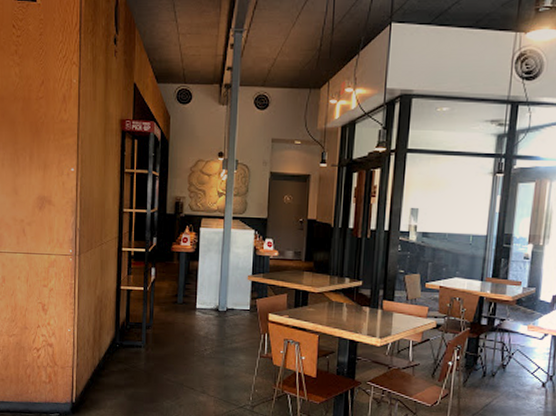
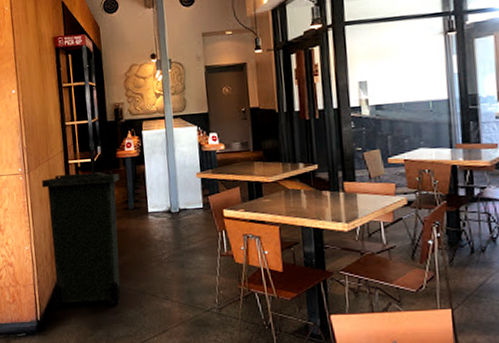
trash bin: none [90,261,172,394] -> present [41,171,121,308]

